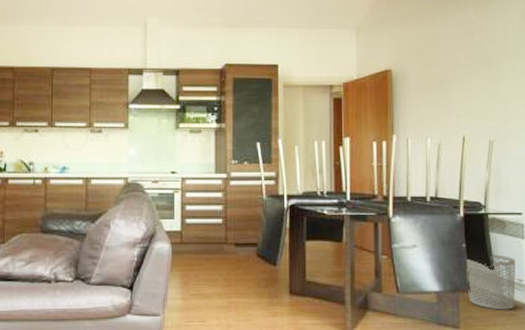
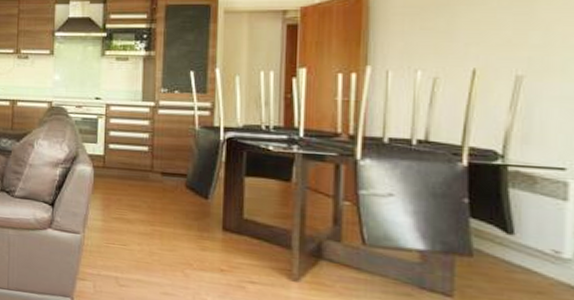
waste bin: present [466,254,516,310] -> none [468,215,551,287]

